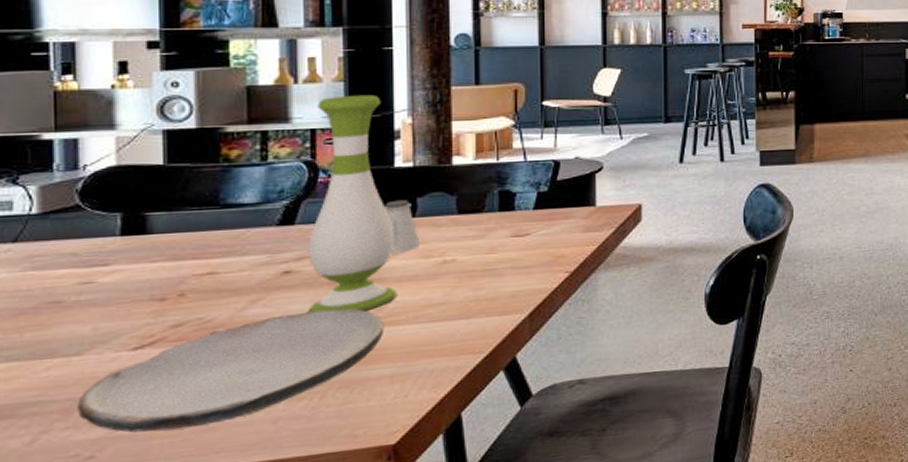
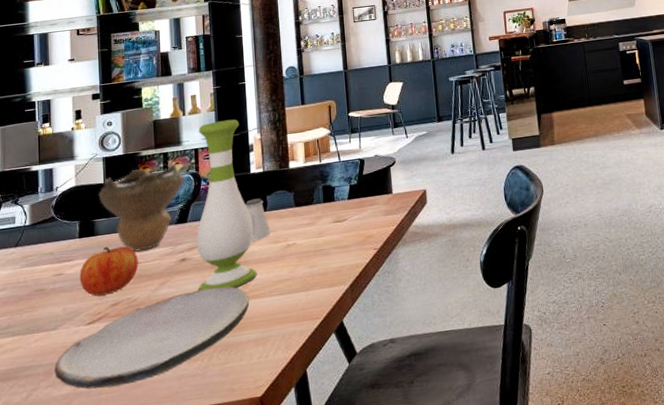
apple: none [121,249,216,314] -> present [79,245,138,296]
decorative bowl: none [154,146,293,259] -> present [98,163,185,252]

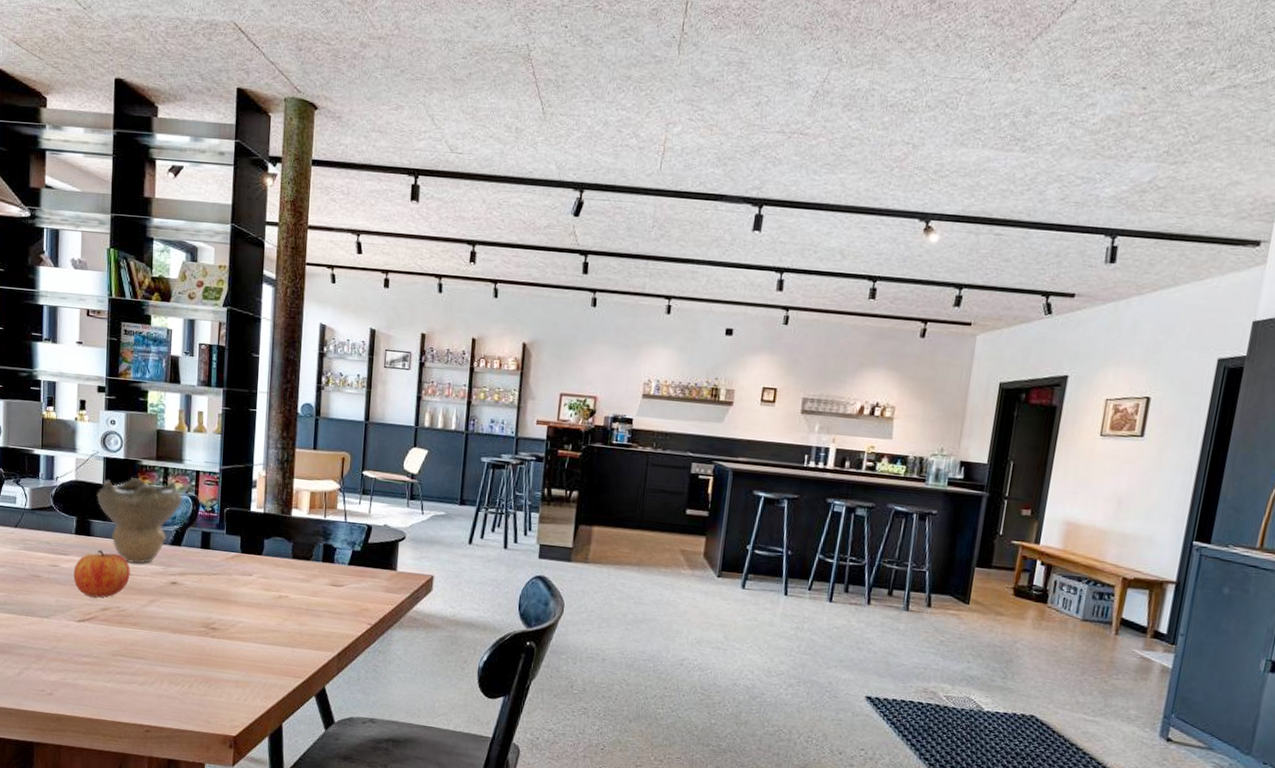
plate: present [54,286,250,389] -> none [45,616,235,689]
vase: present [196,119,257,291] -> none [185,446,247,625]
saltshaker: present [245,198,271,242] -> none [241,538,264,584]

